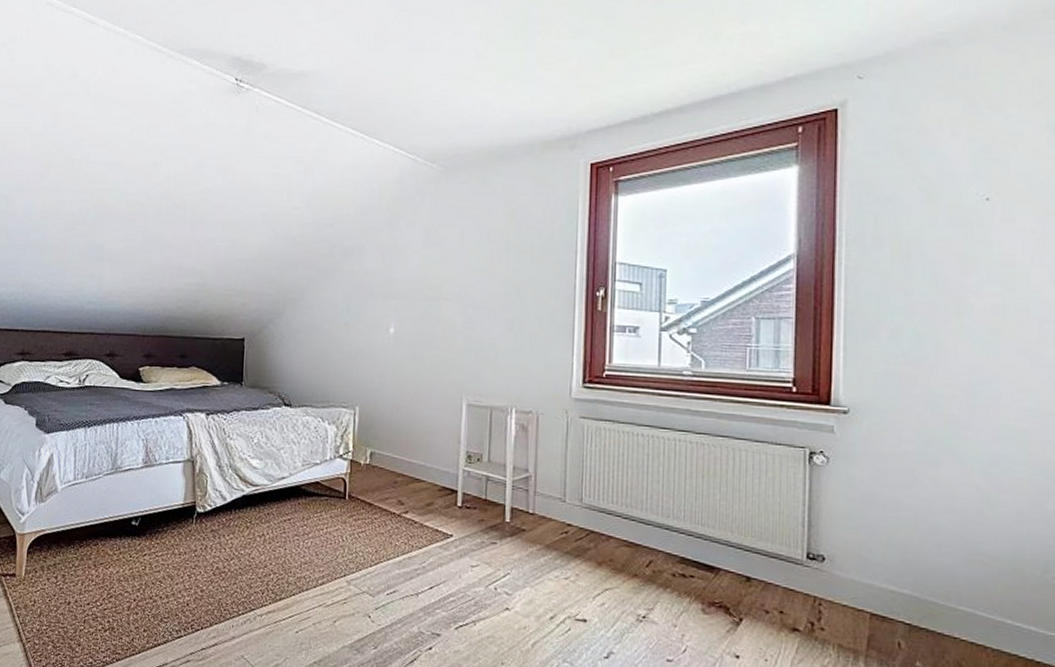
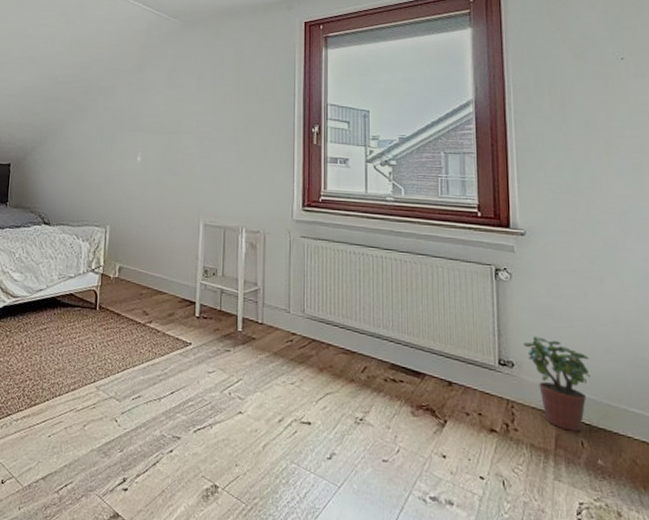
potted plant: none [837,527,915,632] -> present [523,336,590,432]

